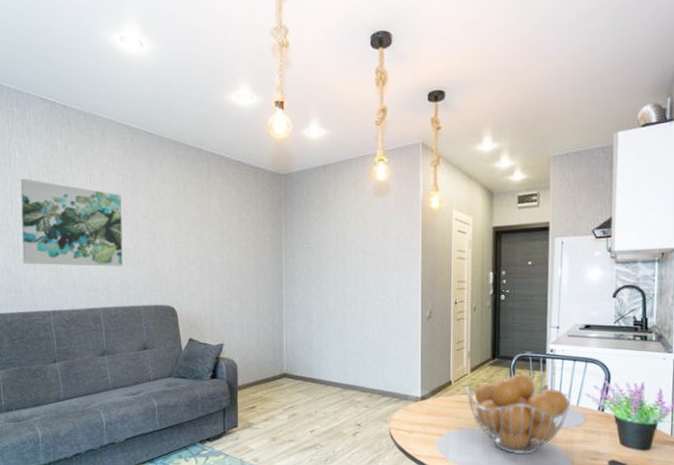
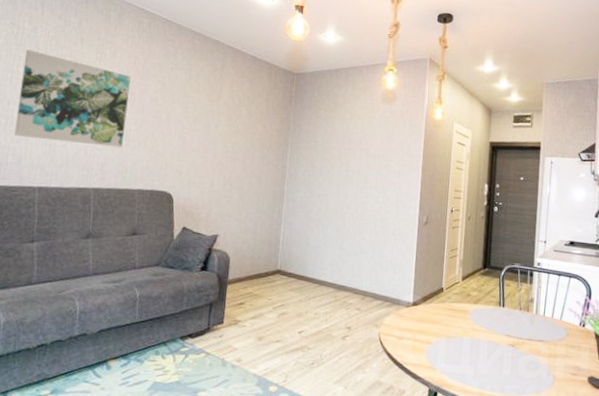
fruit basket: present [465,374,571,455] -> none [456,285,555,367]

